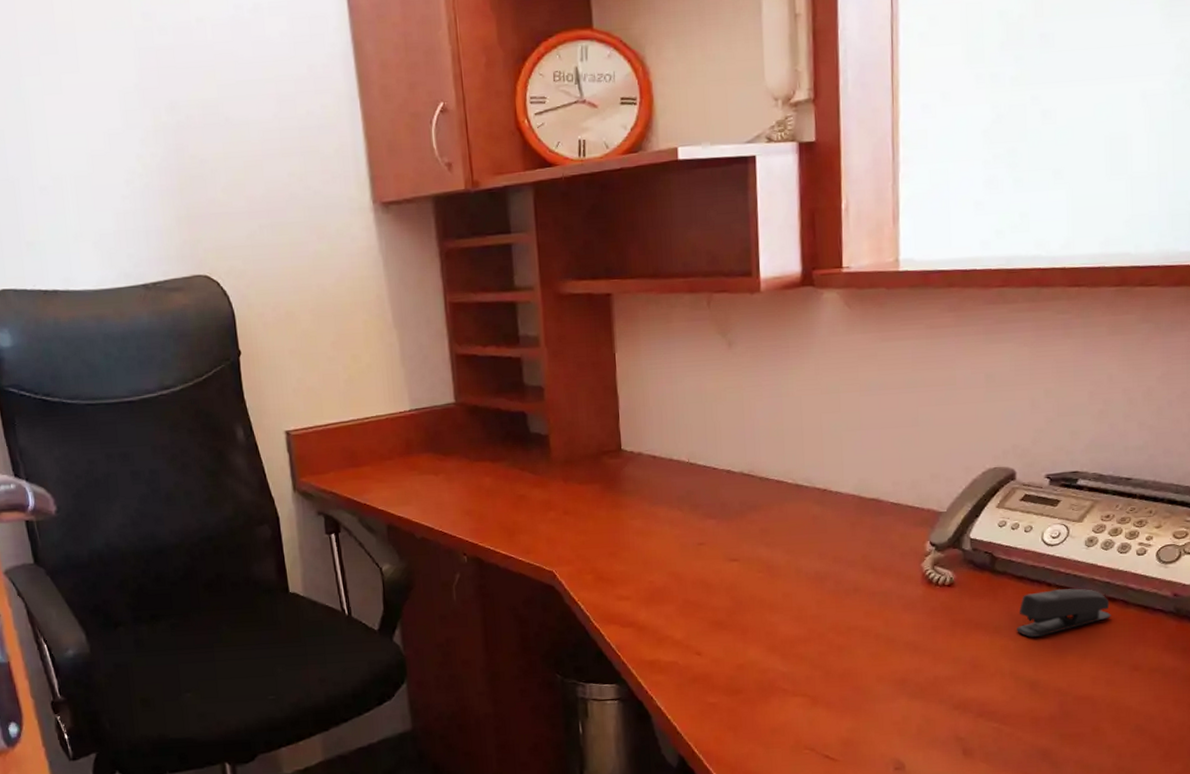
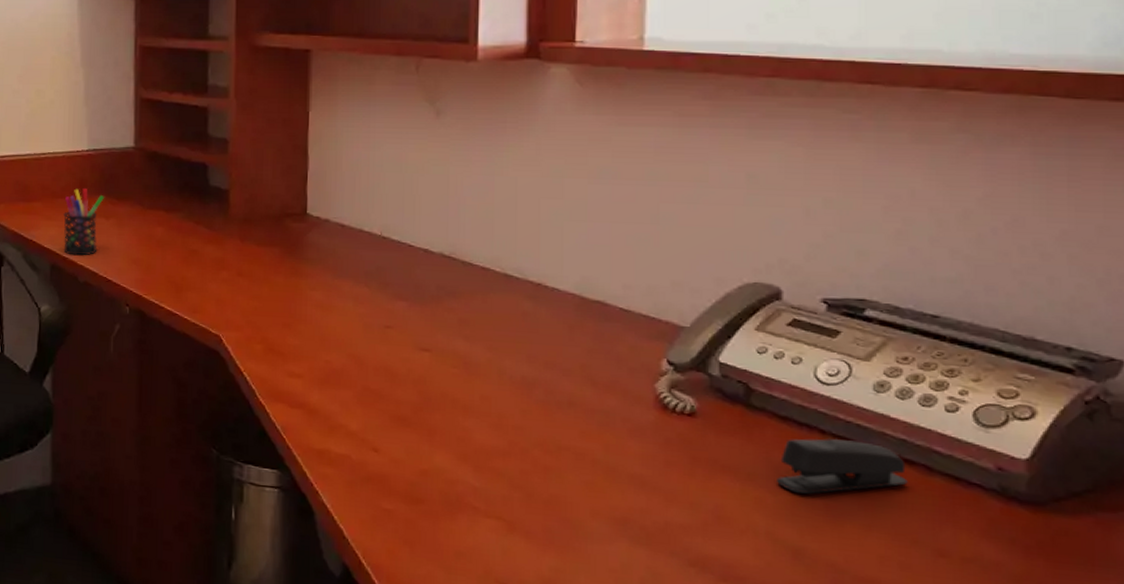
pen holder: none [393,447,431,514] -> present [63,187,104,256]

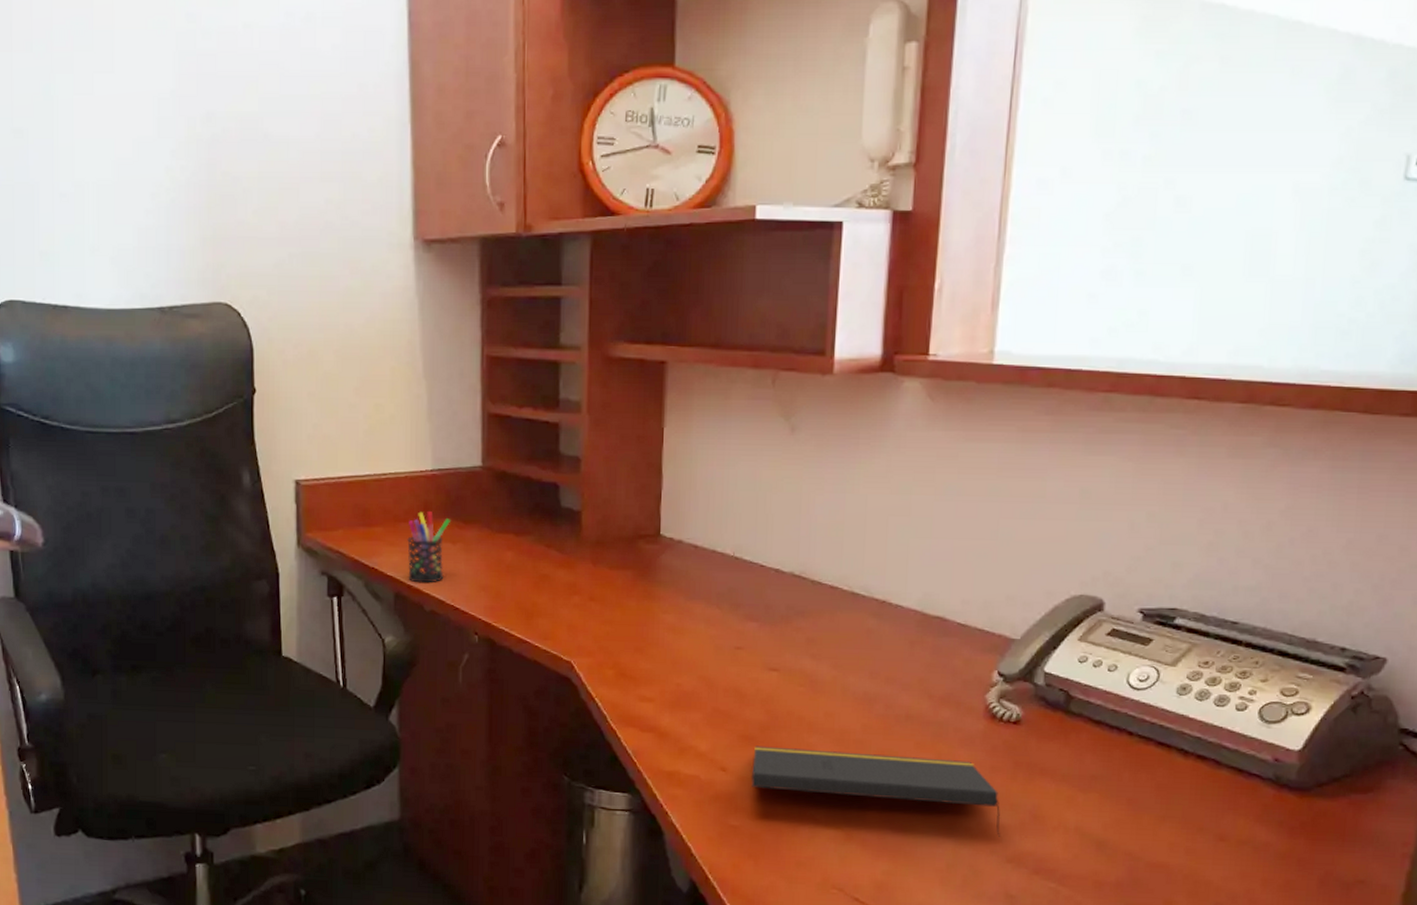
notepad: none [405,427,680,538] -> present [752,746,1000,837]
stapler: present [777,438,908,494] -> none [1088,739,1199,791]

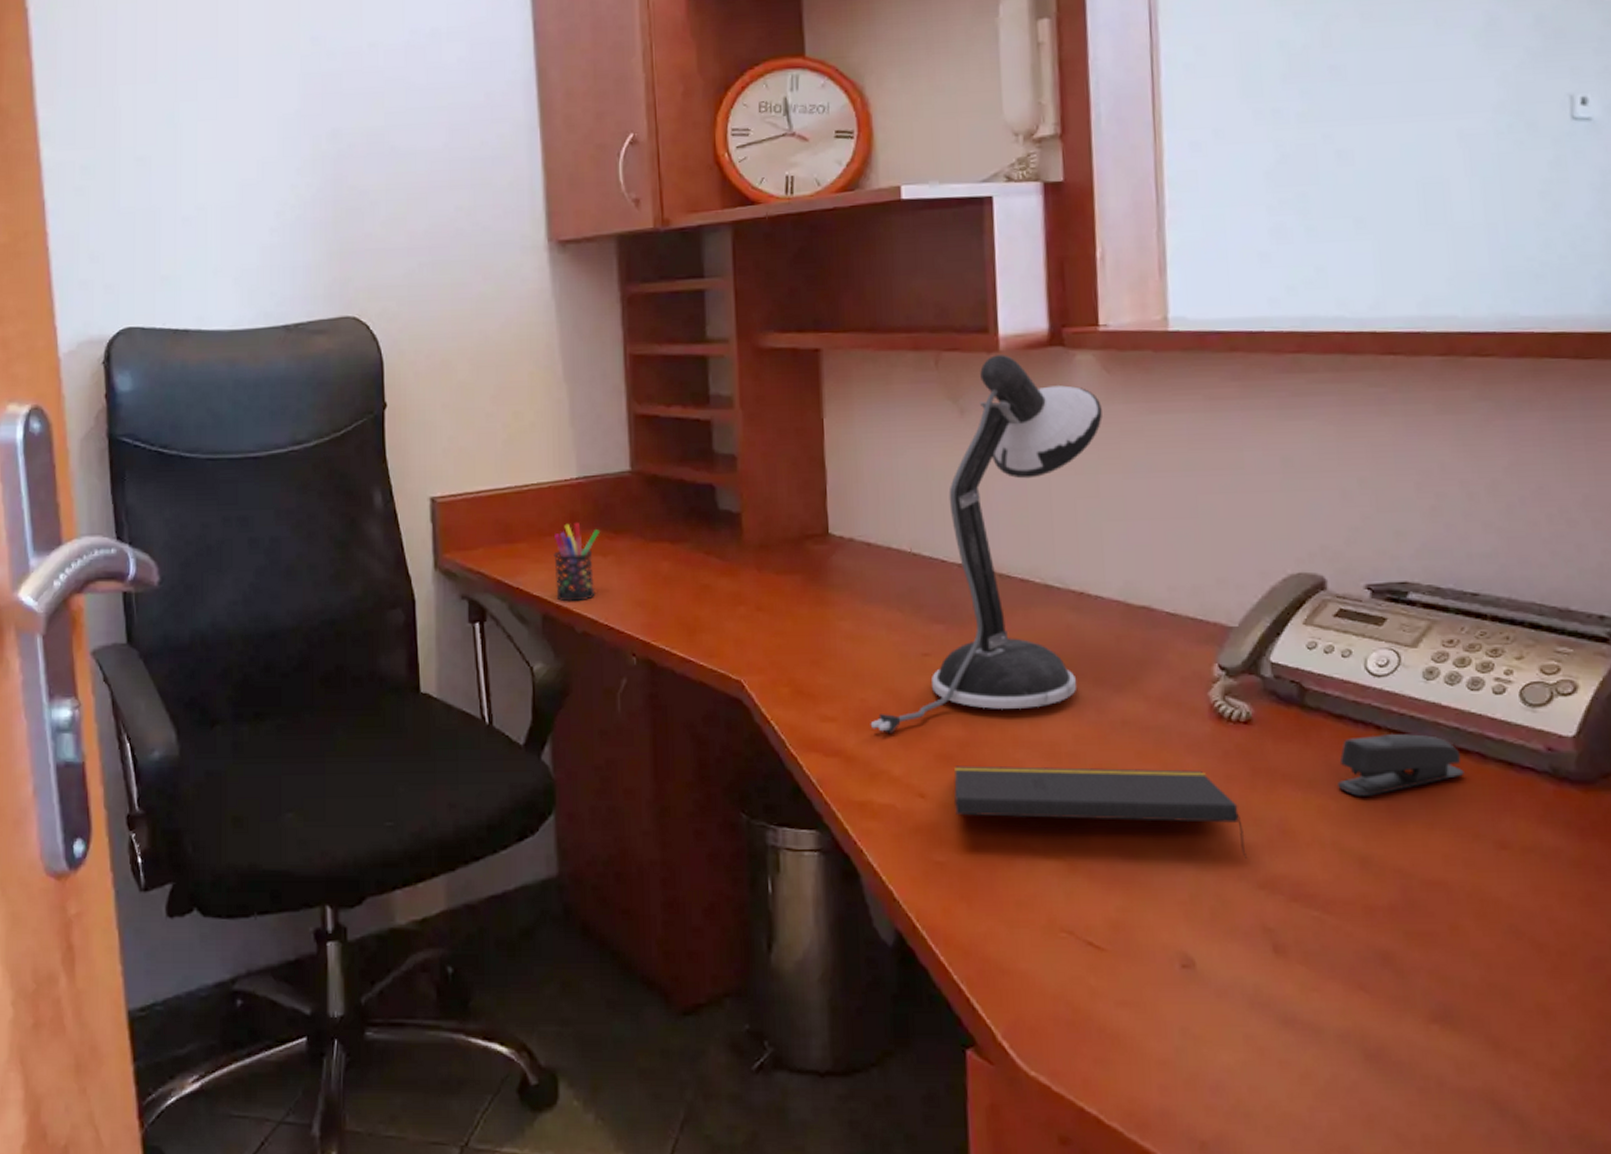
desk lamp: none [683,377,922,715] -> present [870,355,1102,734]
stapler: none [1088,739,1199,791] -> present [1338,734,1464,796]

